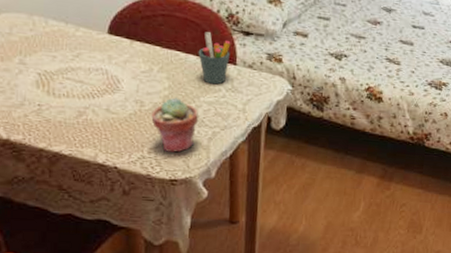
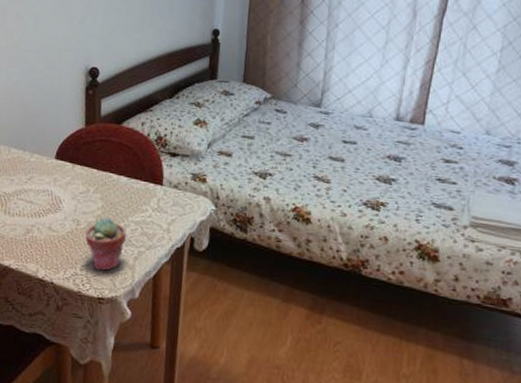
pen holder: present [198,32,231,85] -> none [129,154,159,205]

